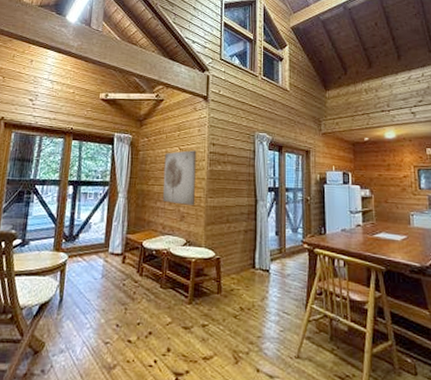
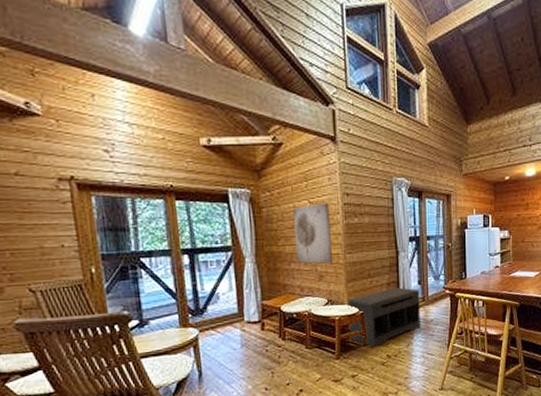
bench: none [204,235,277,296] -> present [348,287,420,347]

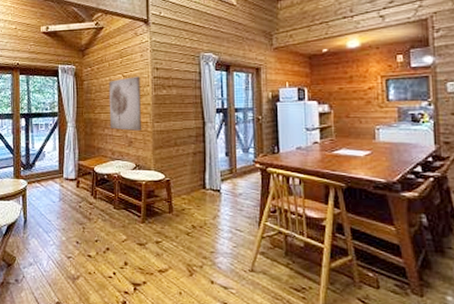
bench: present [348,287,420,347] -> none [154,157,228,216]

